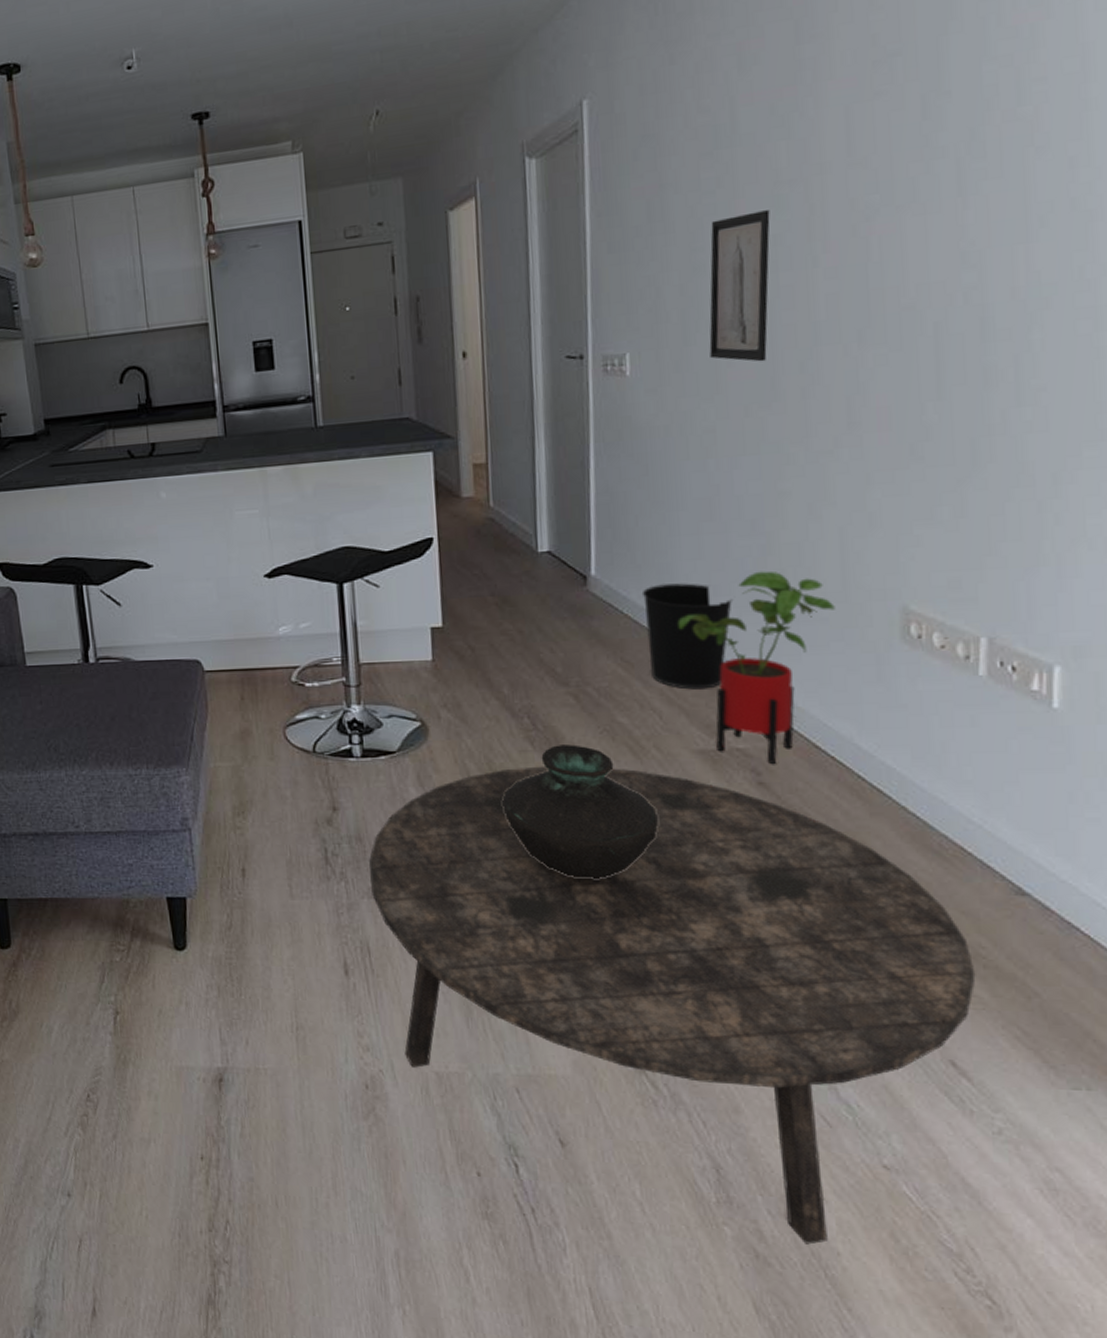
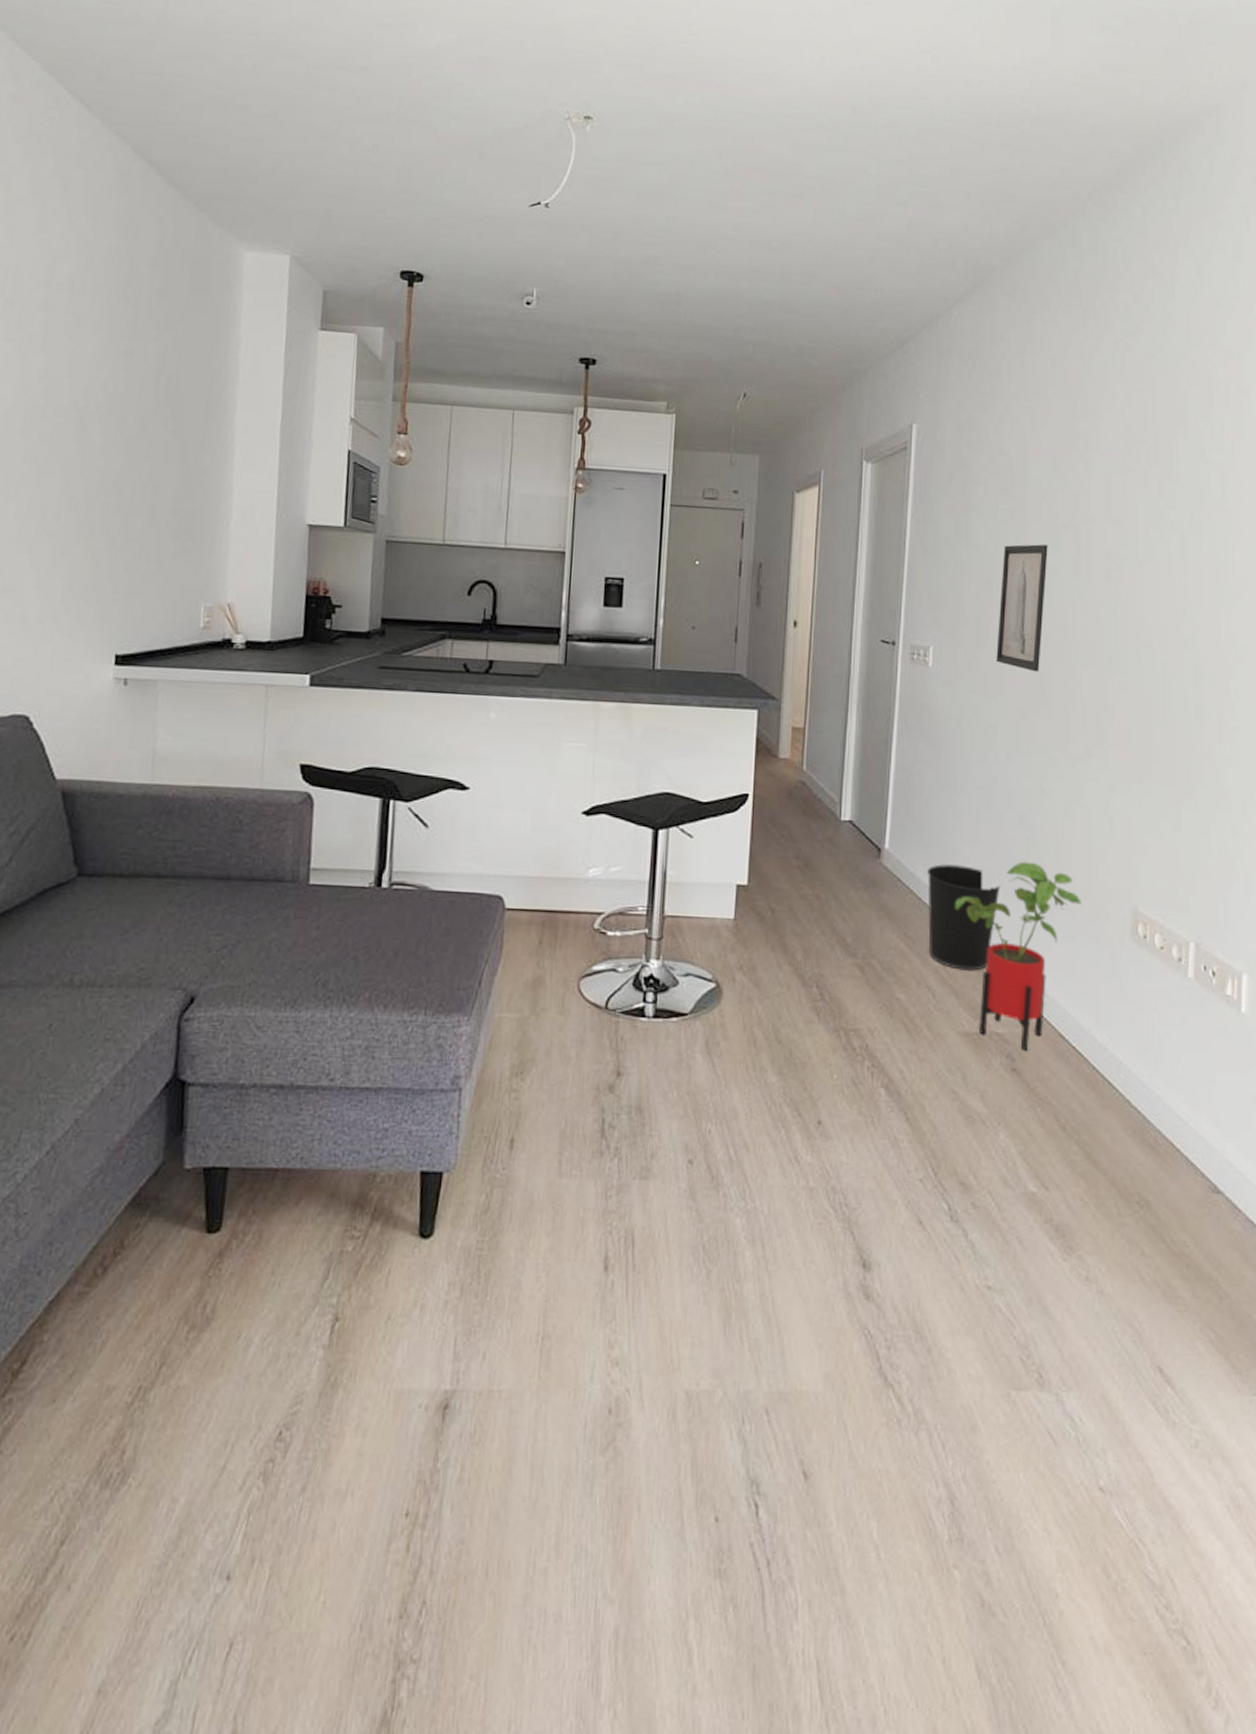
coffee table: present [369,766,976,1245] -> none [643,1039,1180,1586]
vase: present [502,744,659,879] -> none [784,1017,925,1164]

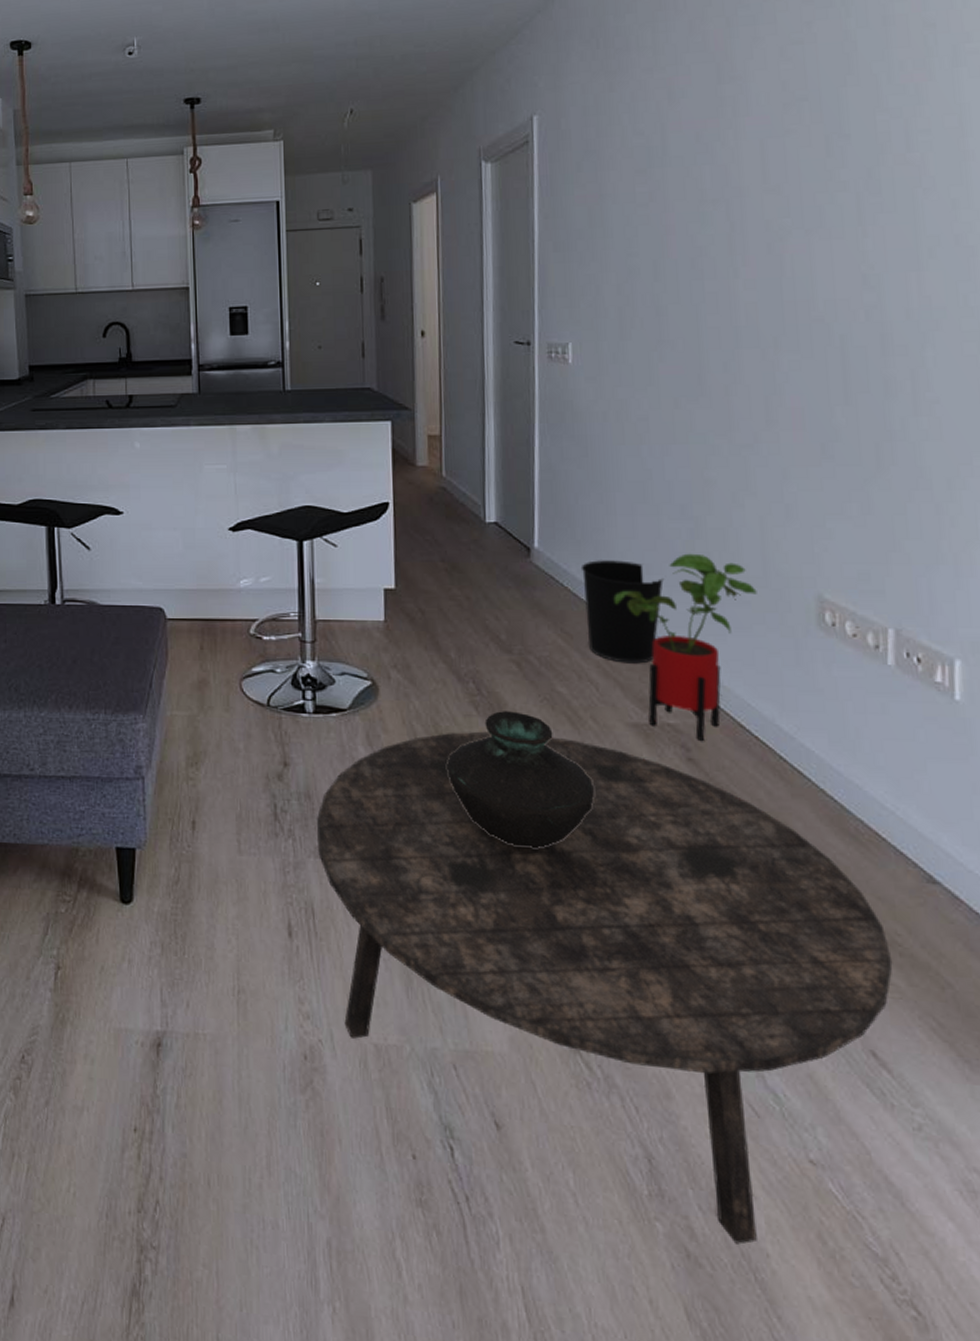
coffee table: none [643,1039,1180,1586] -> present [317,731,893,1244]
vase: none [784,1017,925,1164] -> present [447,711,595,848]
wall art: present [996,544,1048,672] -> none [643,224,697,359]

